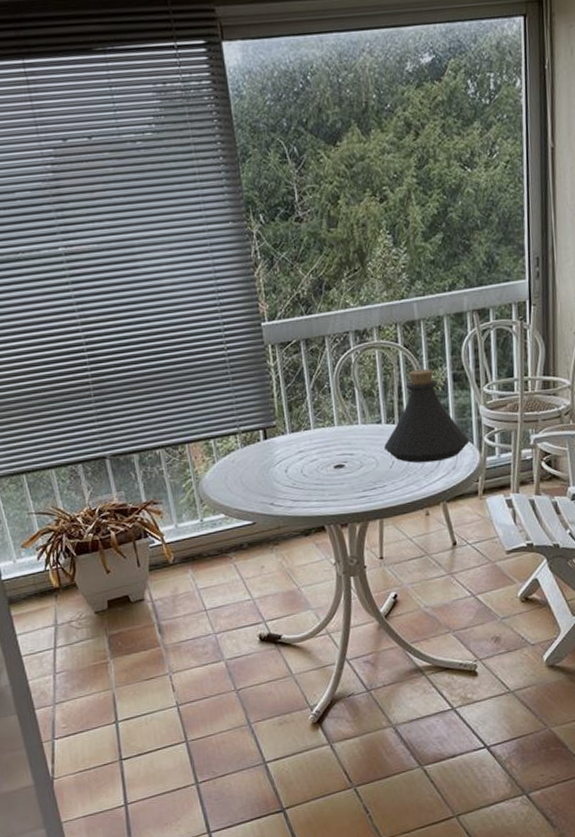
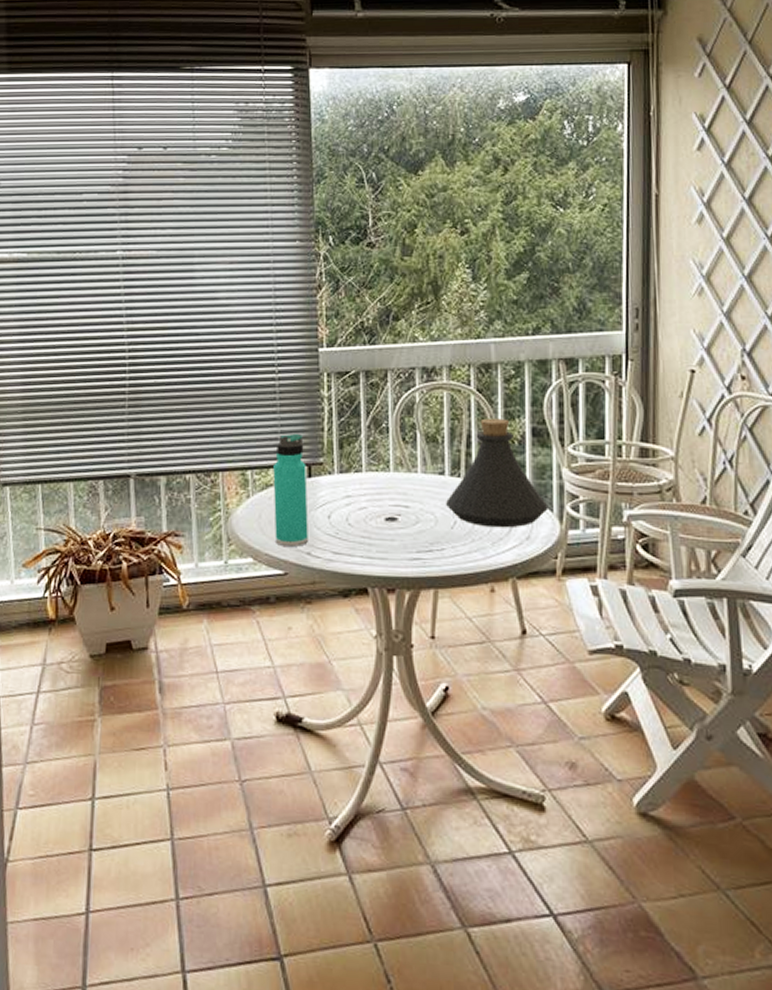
thermos bottle: none [233,401,270,501] -> present [273,433,308,547]

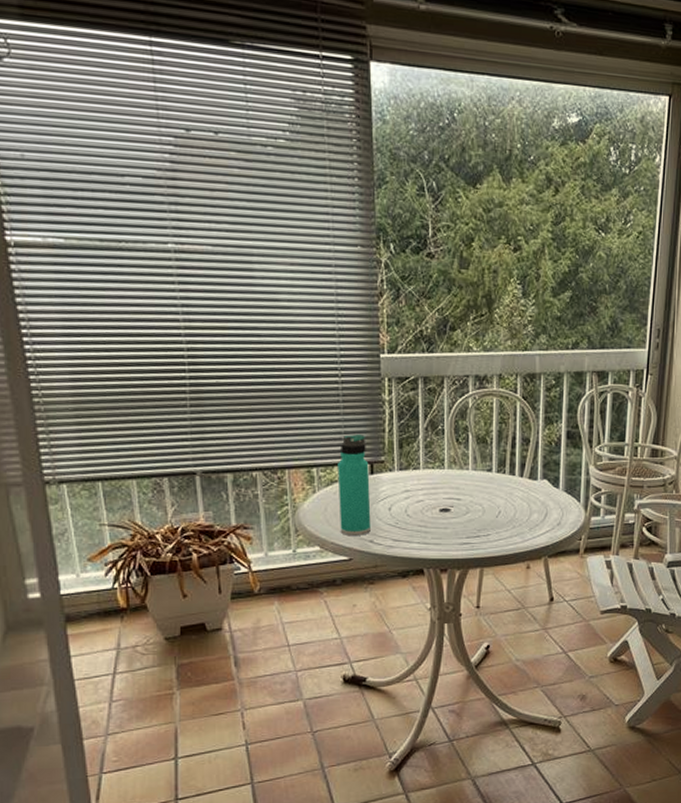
bottle: present [446,418,549,528] -> none [493,422,577,516]

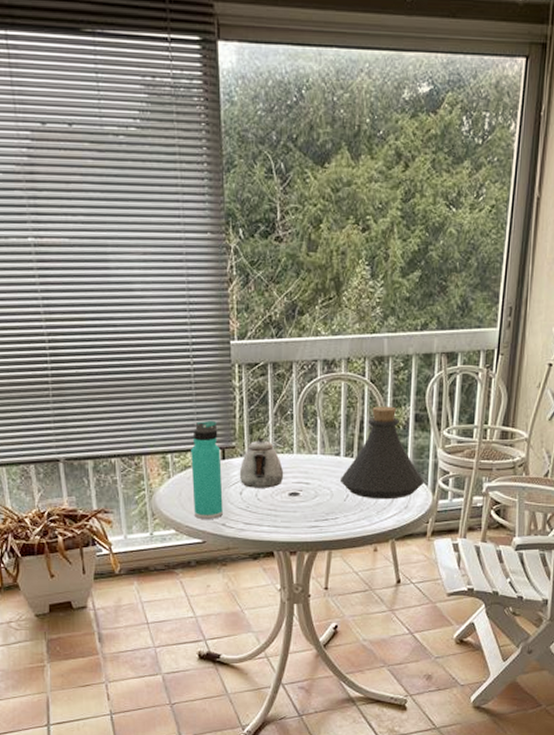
teapot: none [388,452,435,504] -> present [239,437,284,488]
bottle: none [493,422,577,516] -> present [341,406,424,500]

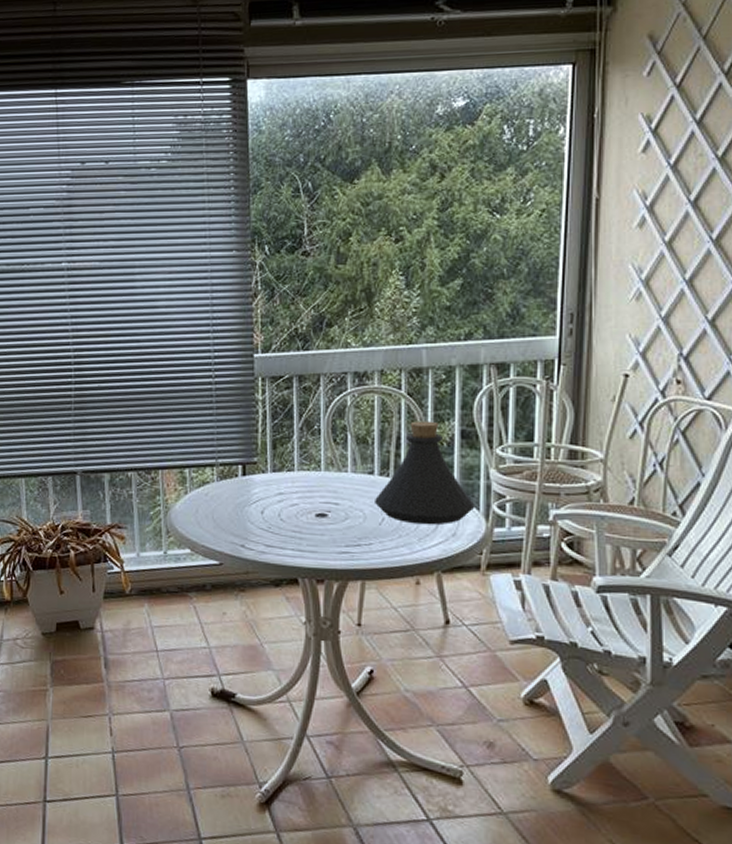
thermos bottle: present [191,420,223,519] -> none [209,434,243,539]
teapot: present [239,437,284,488] -> none [260,453,310,508]

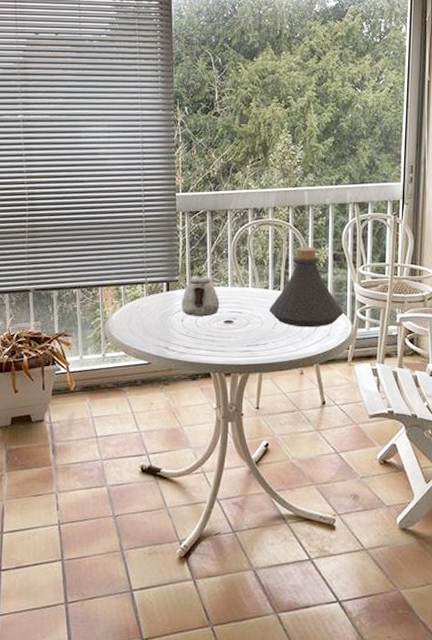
teapot: none [260,453,310,508] -> present [181,272,220,316]

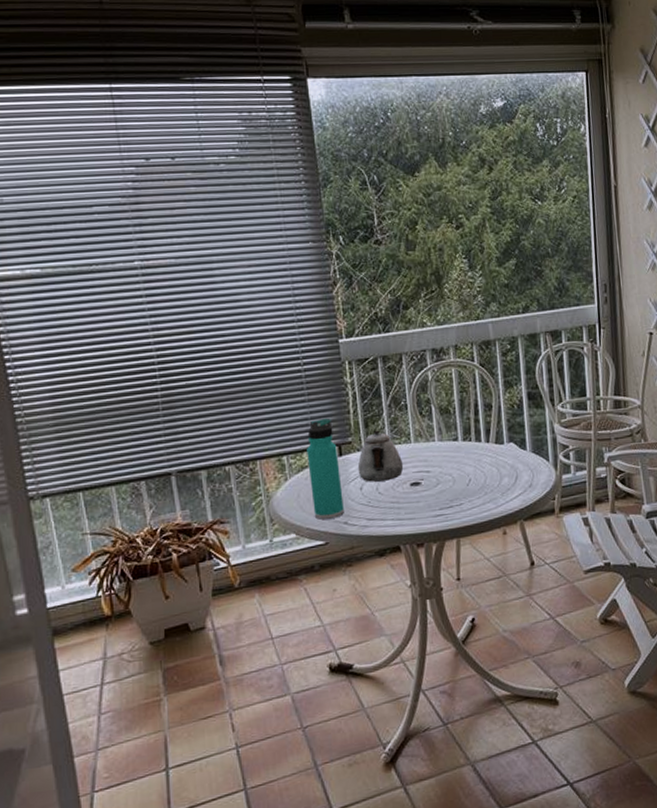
thermos bottle: none [140,257,167,343] -> present [307,417,344,520]
bottle: present [269,247,344,328] -> none [461,387,545,481]

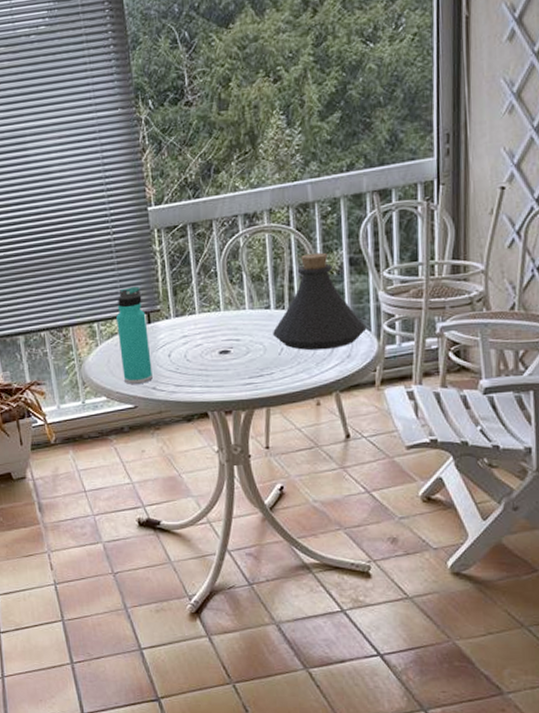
teapot: present [357,430,404,482] -> none [166,298,213,350]
bottle: none [461,387,545,481] -> present [273,252,367,351]

